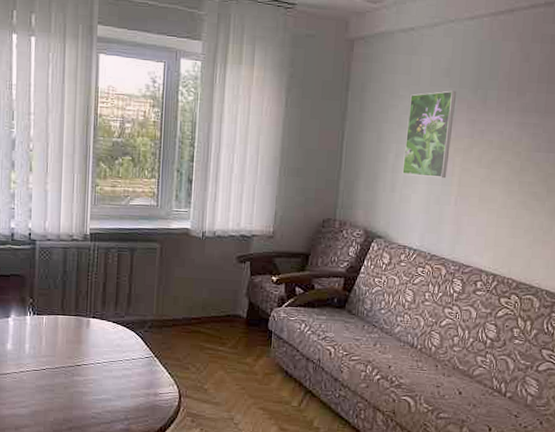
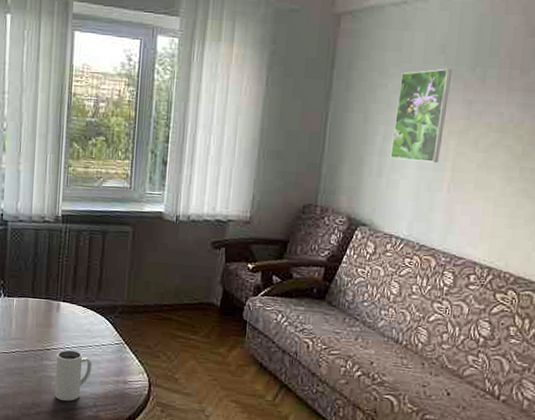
mug: none [86,365,123,415] -> present [54,349,92,401]

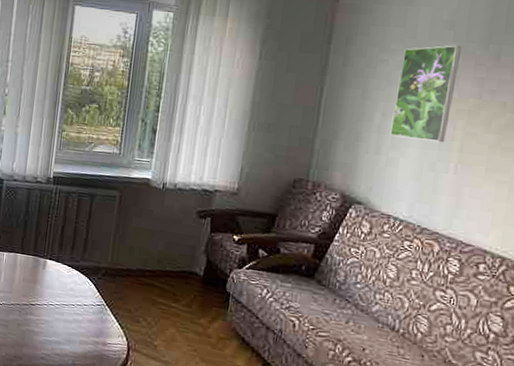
mug: present [54,349,92,401] -> none [36,306,74,357]

